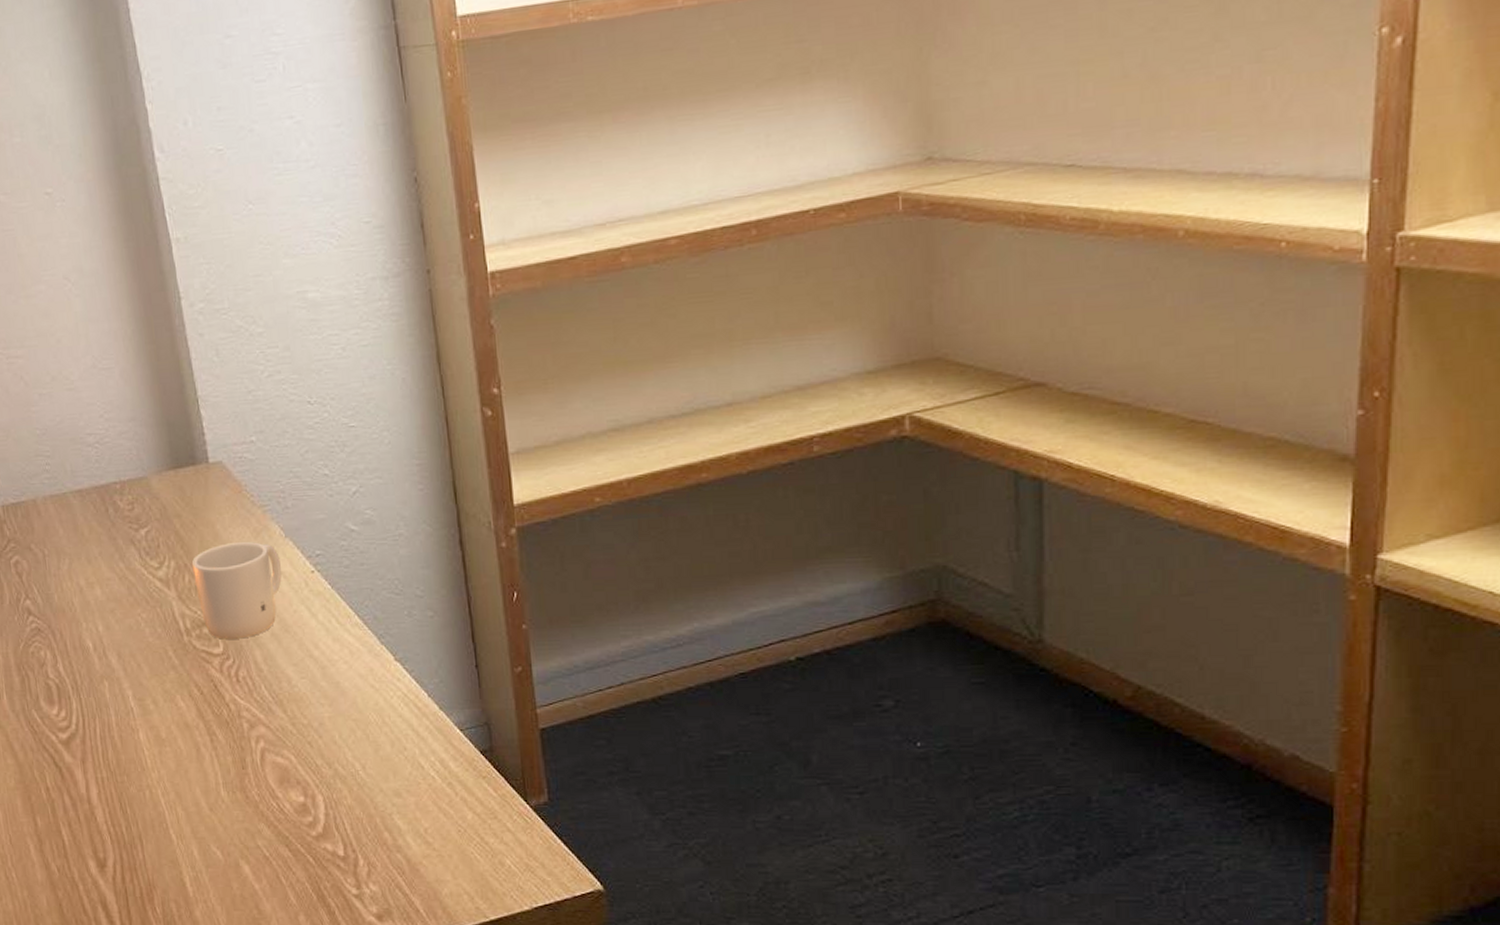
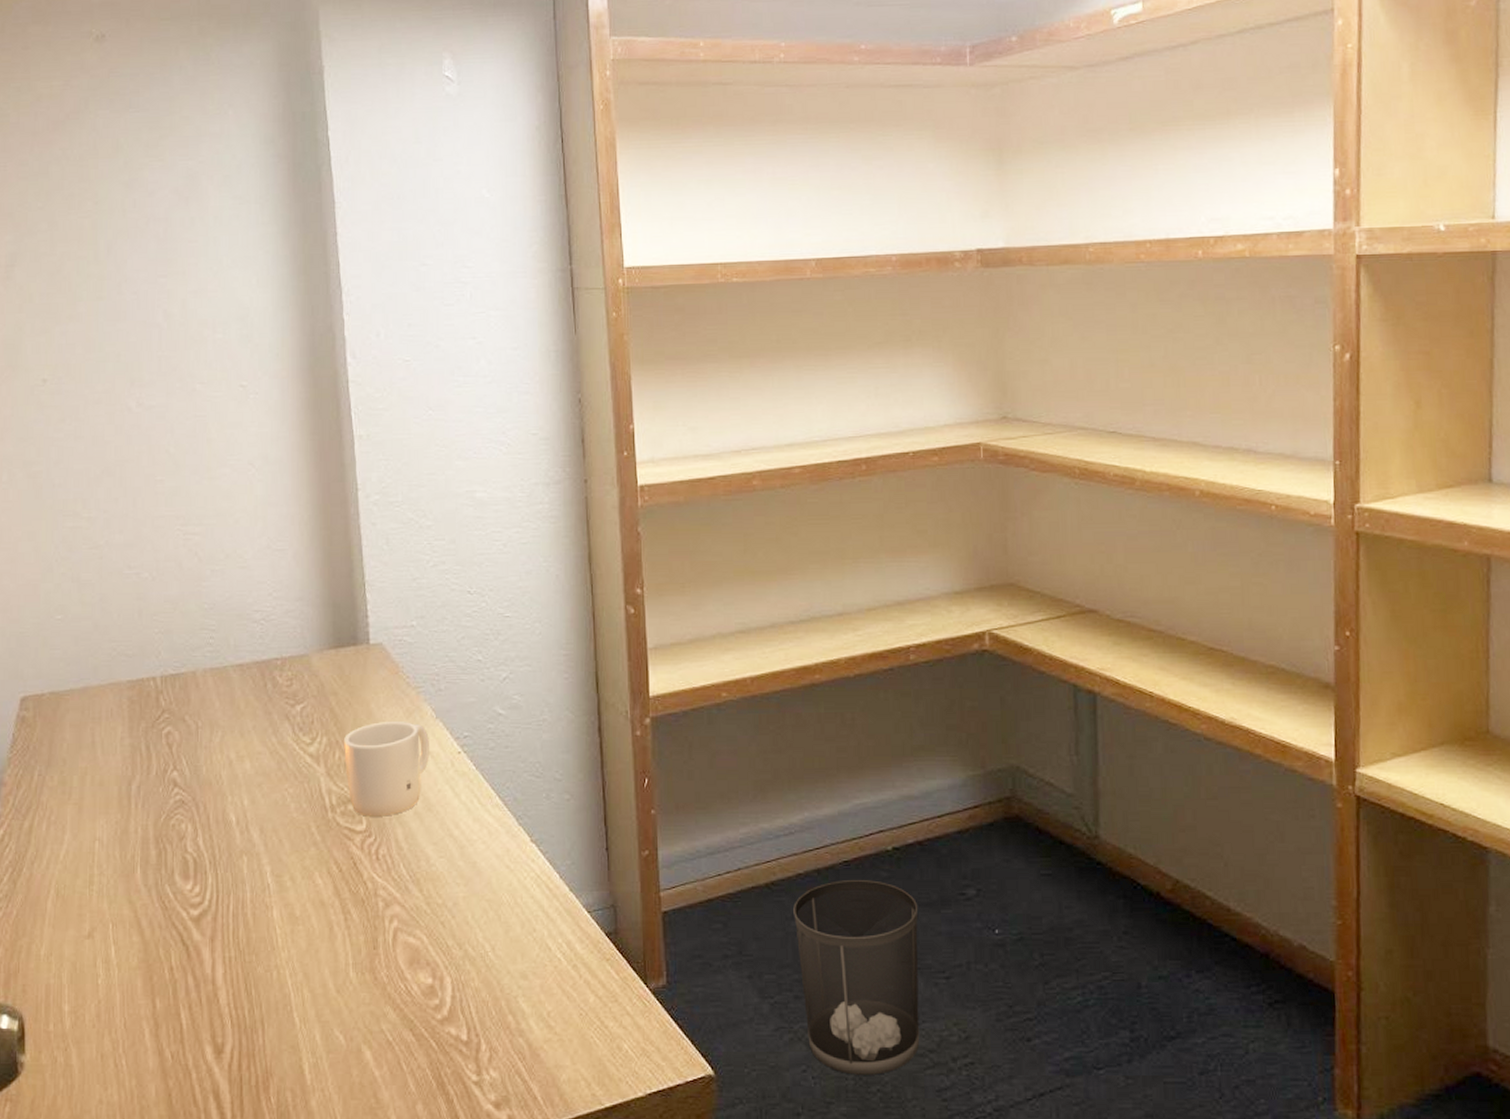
waste bin: none [684,691,830,891] -> present [793,879,920,1075]

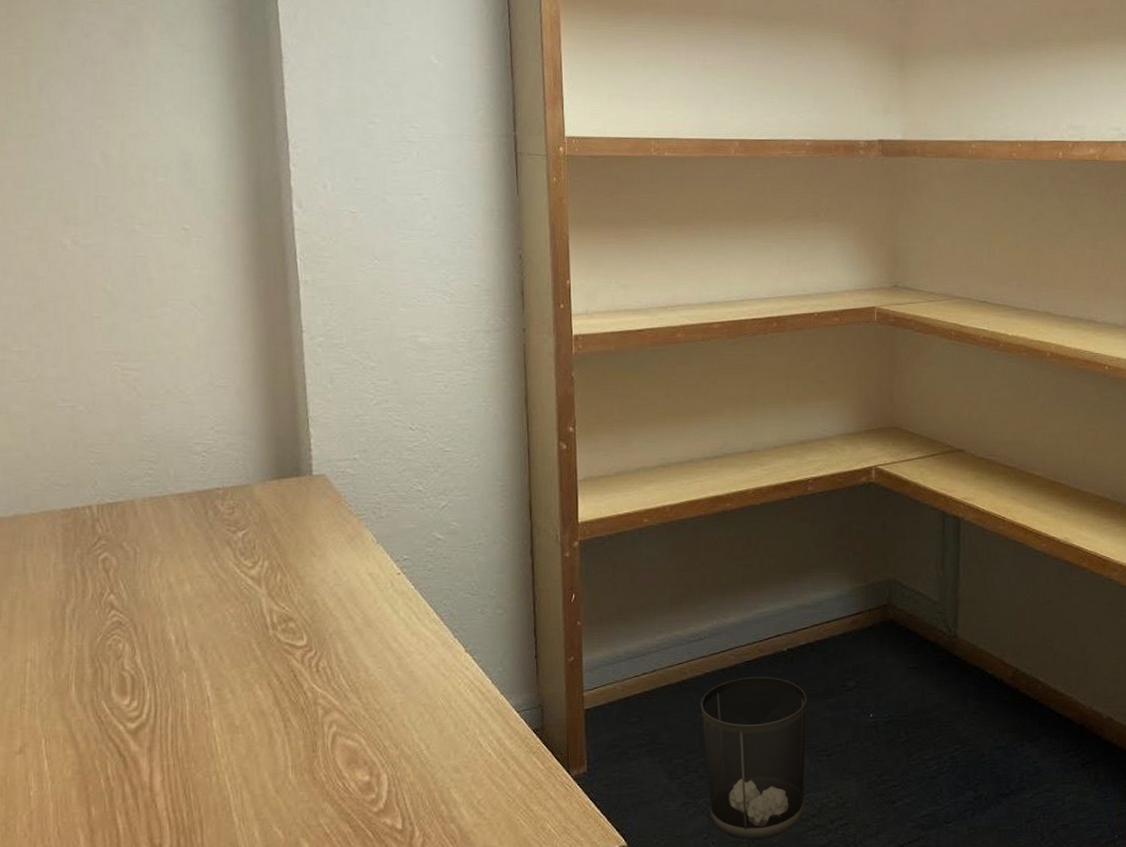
mug: present [343,720,430,817] -> none [285,545,371,633]

